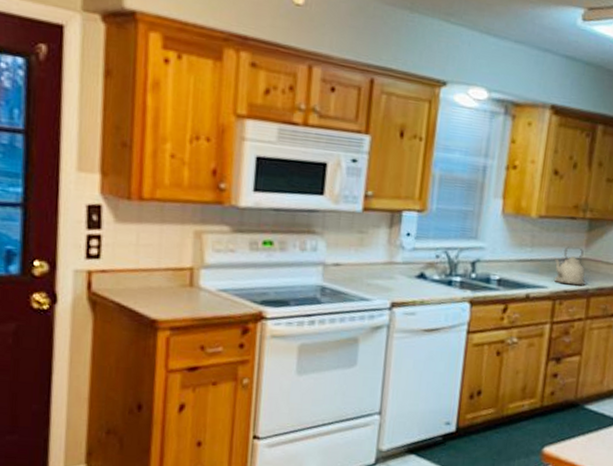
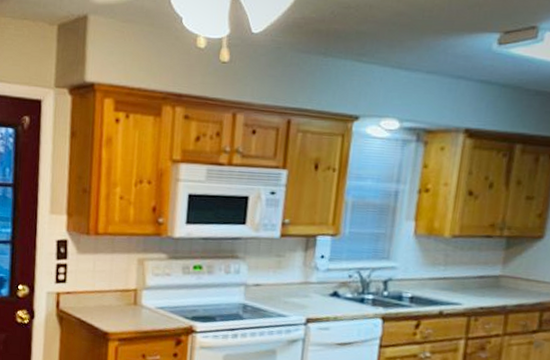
kettle: present [553,246,586,286] -> none [468,264,504,303]

